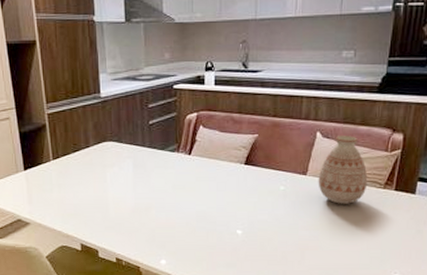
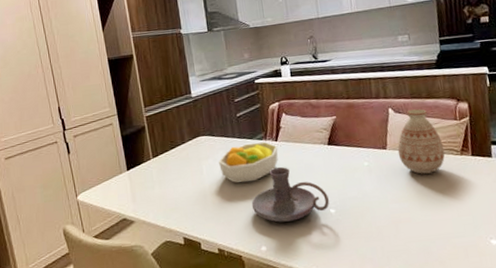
fruit bowl: none [125,154,190,195] -> present [219,141,279,183]
candle holder: none [155,182,237,238] -> present [251,166,329,223]

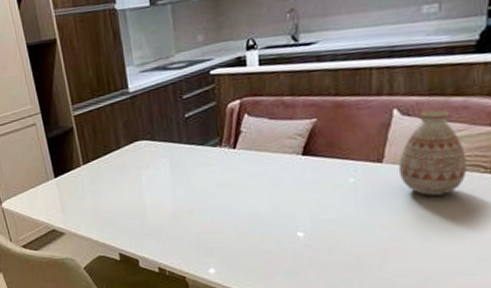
fruit bowl: present [219,141,279,183] -> none [161,148,236,197]
candle holder: present [251,166,329,223] -> none [199,179,297,244]

